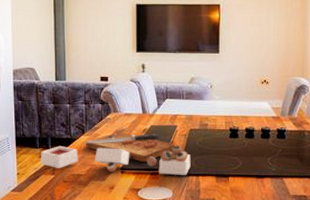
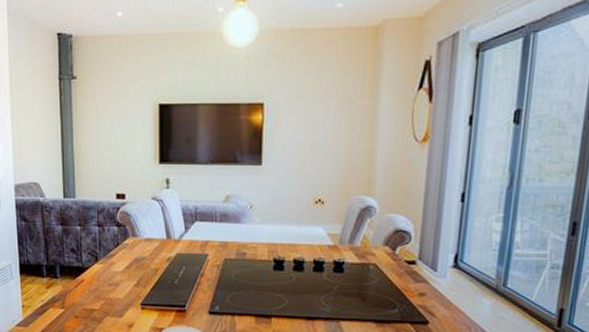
cutting board: present [40,132,191,175] -> none [47,261,225,314]

